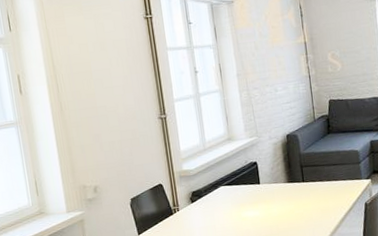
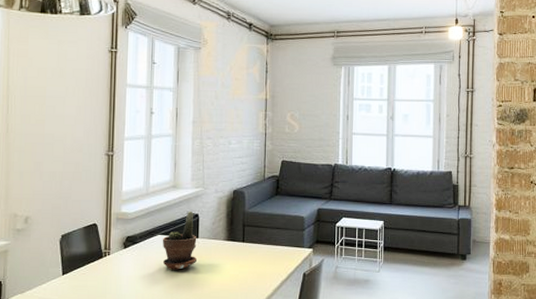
potted plant: none [226,159,262,217] -> present [162,211,197,270]

